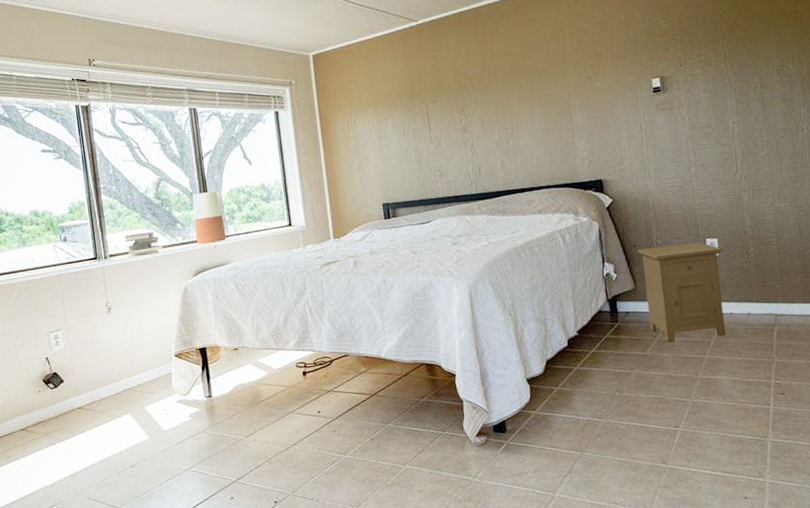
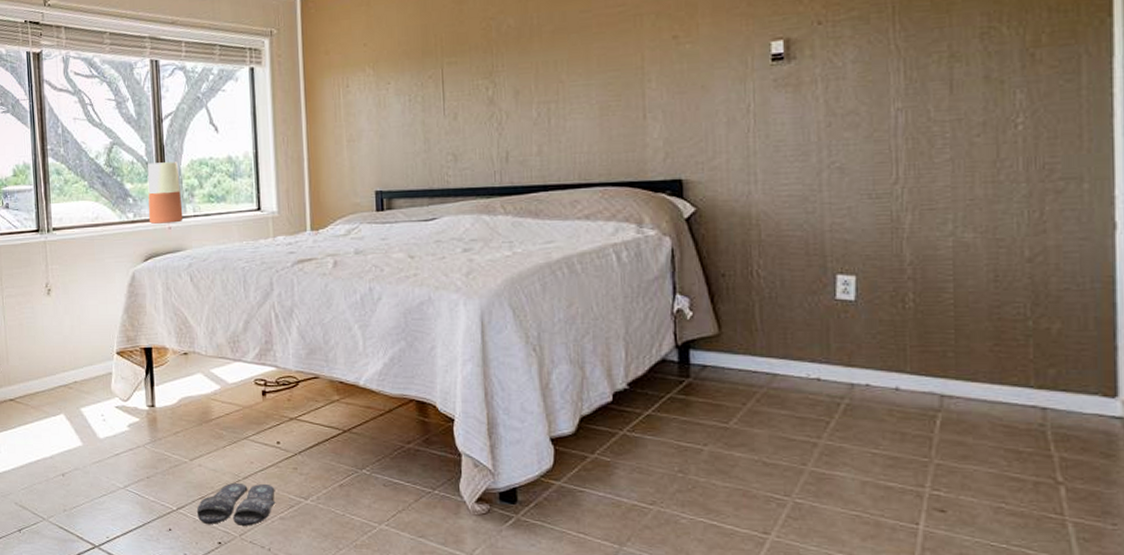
books: present [124,231,163,258] -> none [70,204,111,233]
slippers: none [254,447,321,488] -> present [196,482,276,526]
nightstand: present [637,242,726,342] -> none [727,279,863,416]

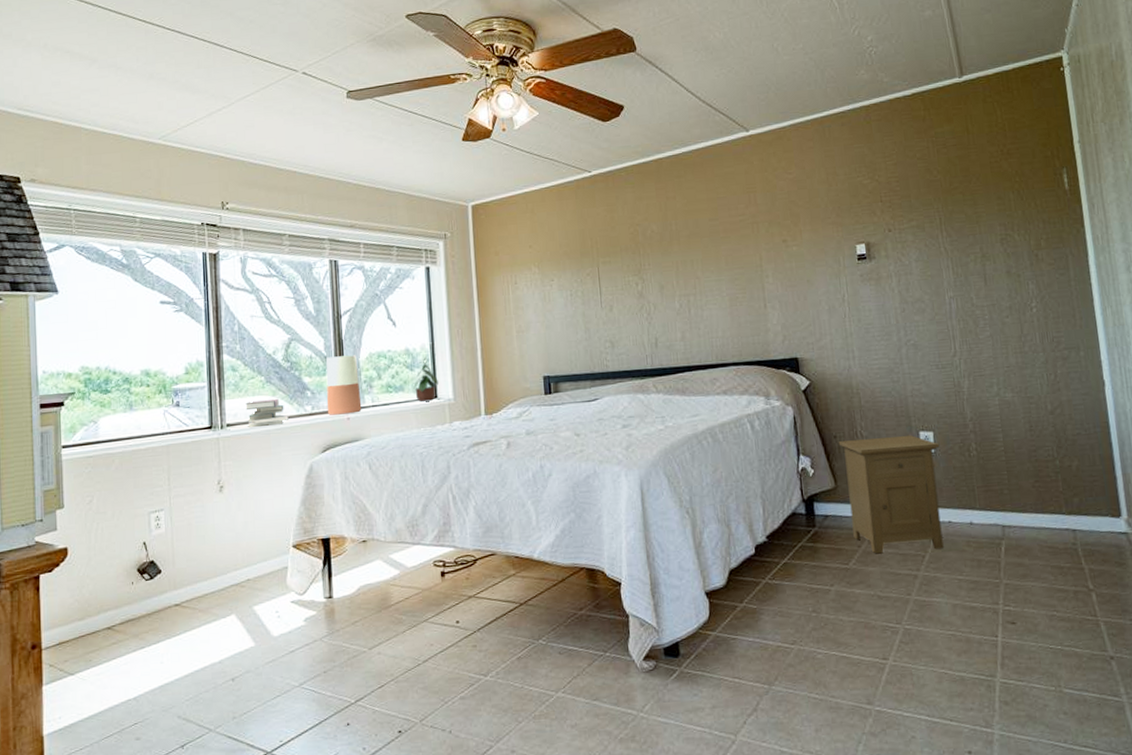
books: none [70,204,111,233] -> present [245,398,289,428]
slippers: present [196,482,276,526] -> none [376,664,456,713]
potted plant: none [236,165,262,215] -> present [413,356,438,403]
nightstand: none [727,279,863,416] -> present [838,436,944,554]

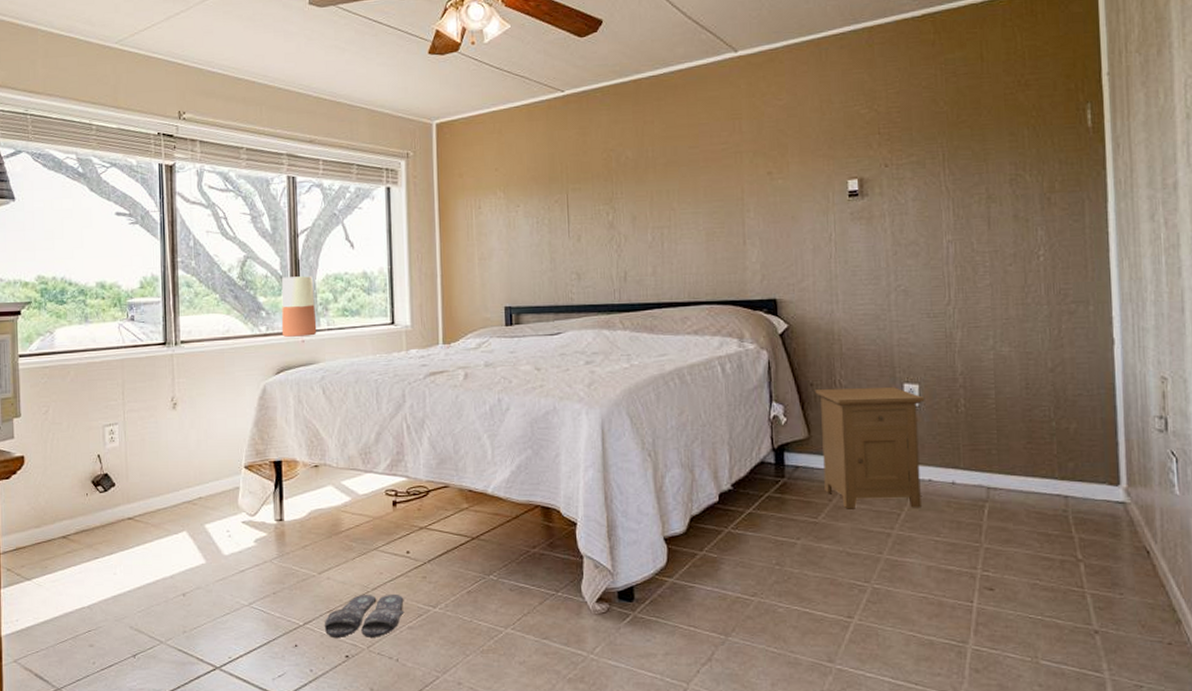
books: present [245,398,289,428] -> none [200,317,243,346]
slippers: none [376,664,456,713] -> present [324,593,405,637]
potted plant: present [413,356,438,403] -> none [370,281,396,328]

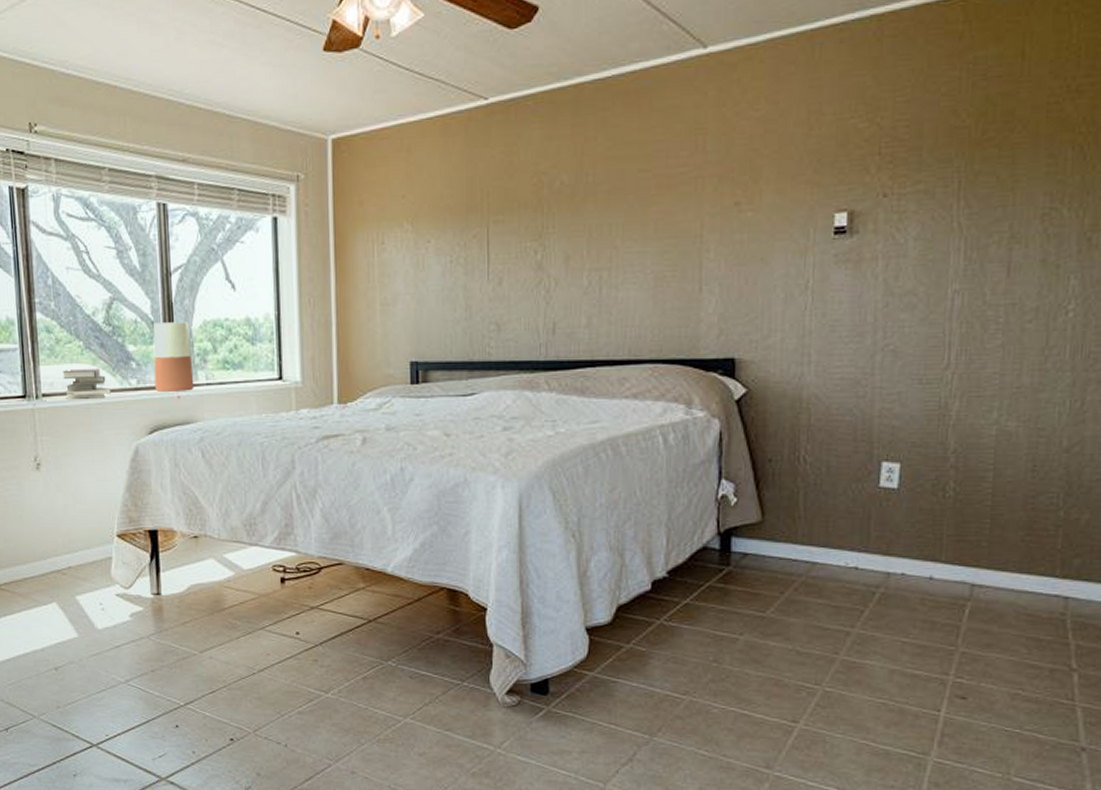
books: none [200,317,243,346] -> present [62,368,111,400]
slippers: present [324,593,405,637] -> none [206,675,294,721]
nightstand: present [815,387,925,509] -> none [773,466,906,605]

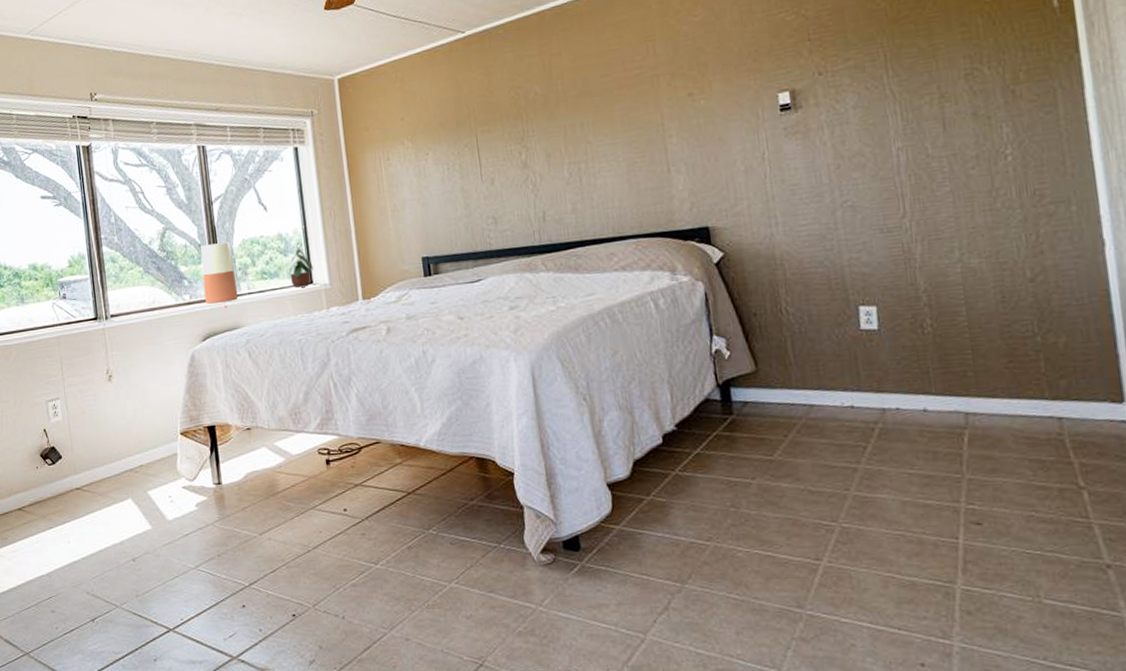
books: present [62,368,111,400] -> none [126,288,168,319]
potted plant: none [254,329,284,384] -> present [288,241,313,289]

